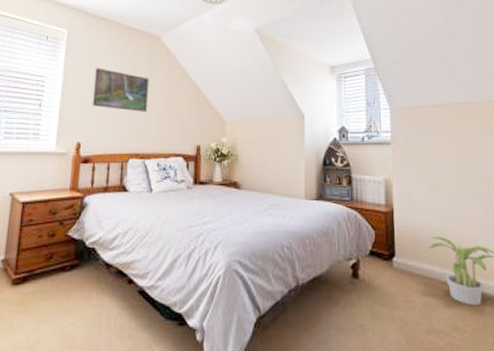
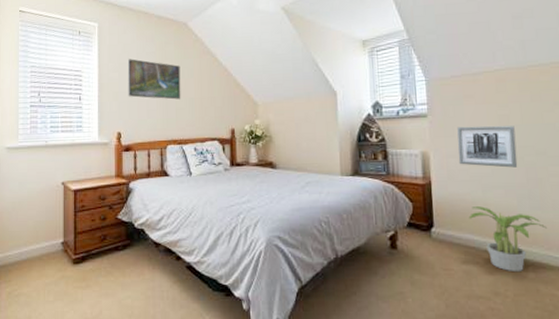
wall art: none [419,156,475,199] -> present [457,126,518,168]

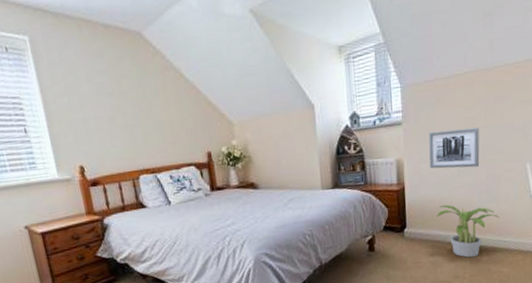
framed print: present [127,59,181,100] -> none [76,79,147,125]

